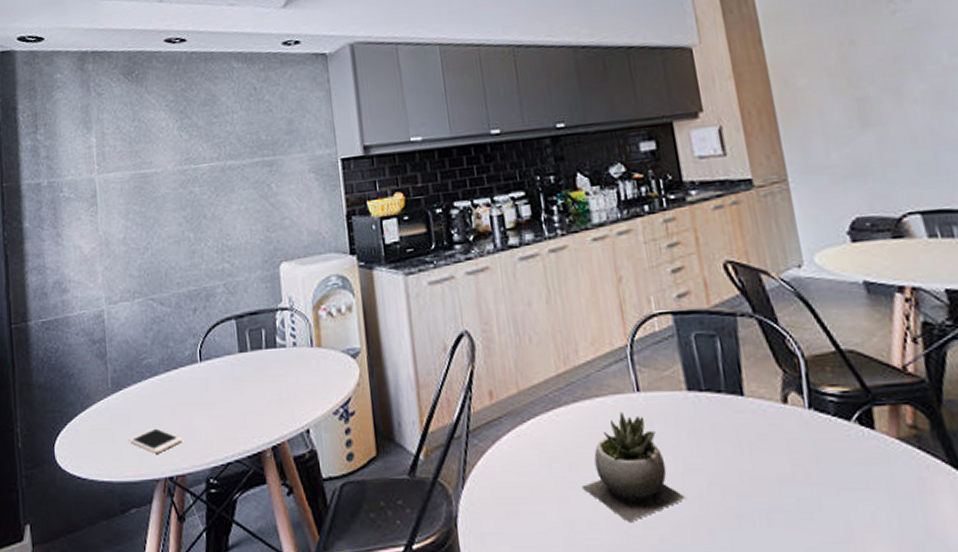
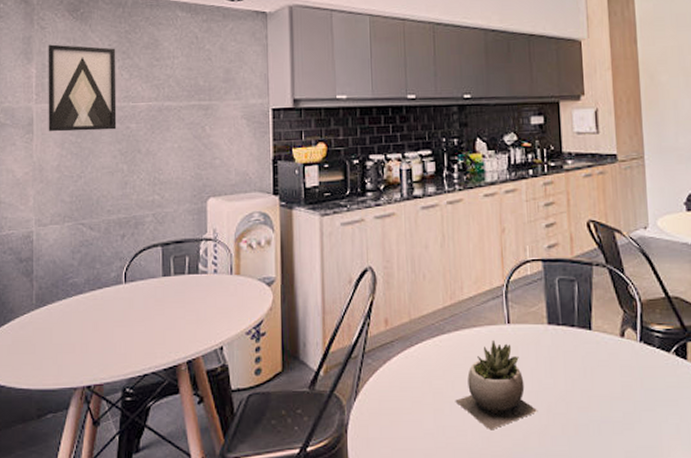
wall art: none [106,108,180,203] -> present [48,44,117,132]
cell phone: present [129,427,182,454] -> none [50,340,102,365]

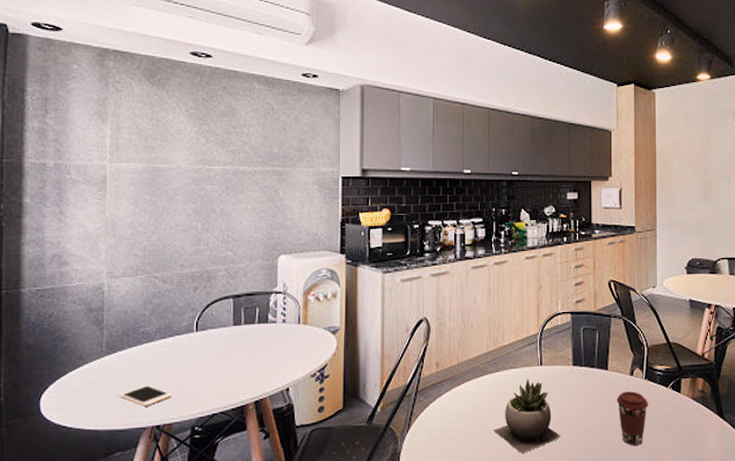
wall art: present [48,44,117,132] -> none [122,107,193,190]
cell phone: none [50,340,102,365] -> present [119,384,172,406]
coffee cup: none [604,356,646,425] -> present [616,391,648,446]

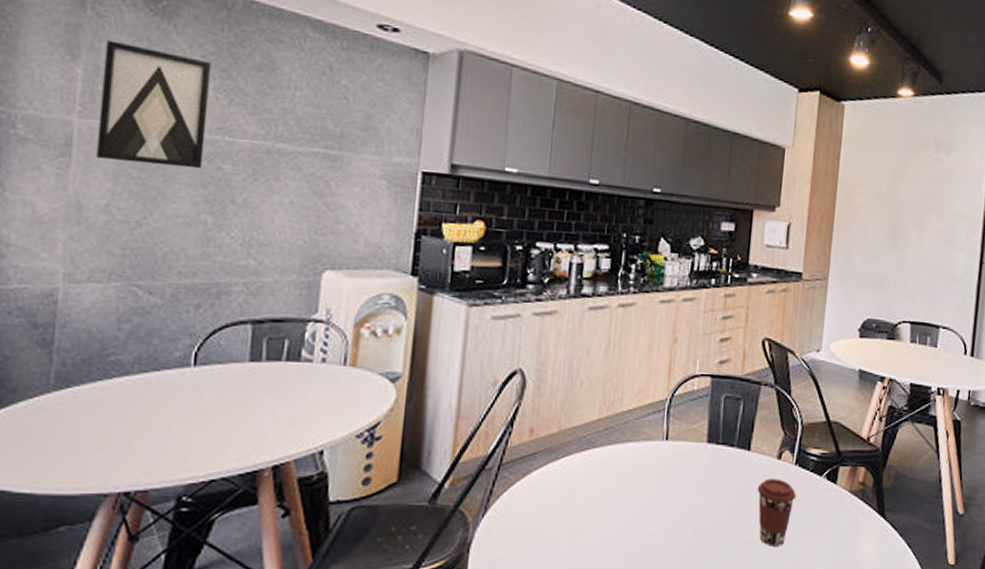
cell phone: present [119,384,172,406] -> none [71,434,152,465]
wall art: none [122,107,193,190] -> present [95,40,212,169]
succulent plant: present [493,378,562,454] -> none [597,456,684,551]

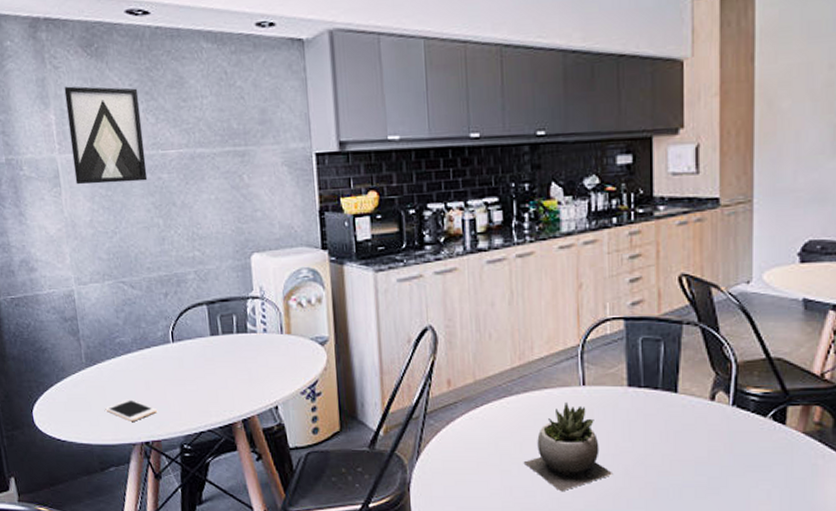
cell phone: none [71,434,152,465] -> present [105,398,157,421]
succulent plant: none [597,456,684,551] -> present [523,401,614,492]
coffee cup: present [757,478,796,546] -> none [690,421,736,490]

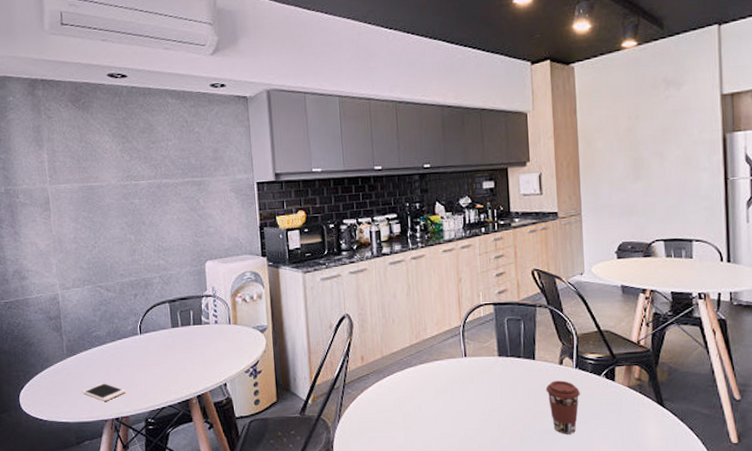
wall art: present [64,86,148,185] -> none [55,132,122,209]
succulent plant: present [523,401,614,492] -> none [421,370,491,442]
coffee cup: none [690,421,736,490] -> present [546,380,580,434]

